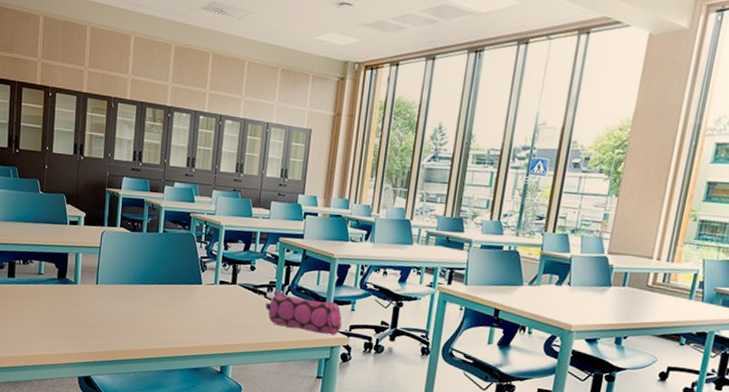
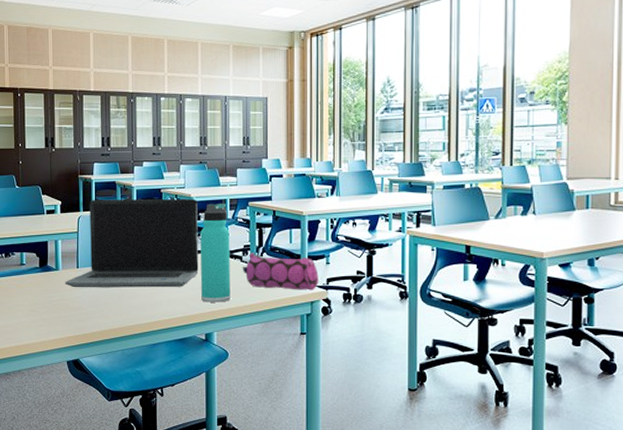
laptop computer: none [82,215,227,316] -> present [65,199,199,288]
thermos bottle: none [220,234,257,337] -> present [200,204,231,303]

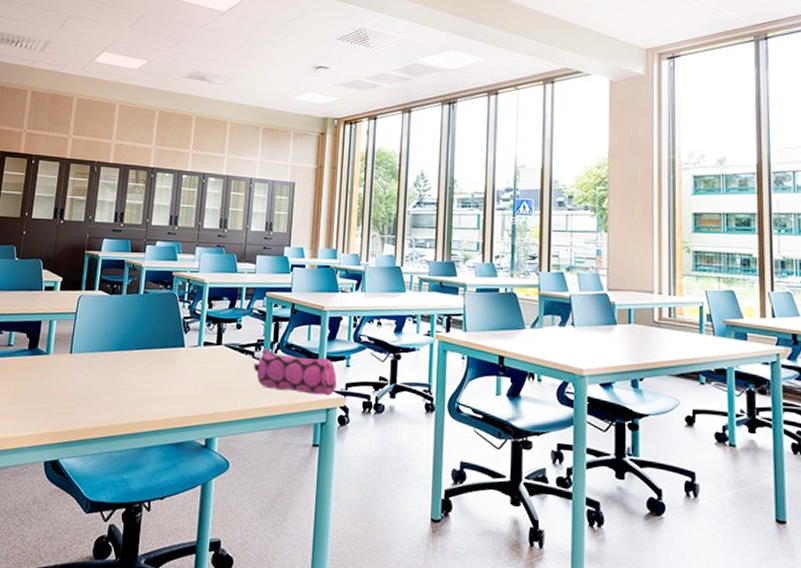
laptop computer: present [65,199,199,288] -> none [54,278,211,382]
thermos bottle: present [200,204,231,303] -> none [205,291,243,403]

